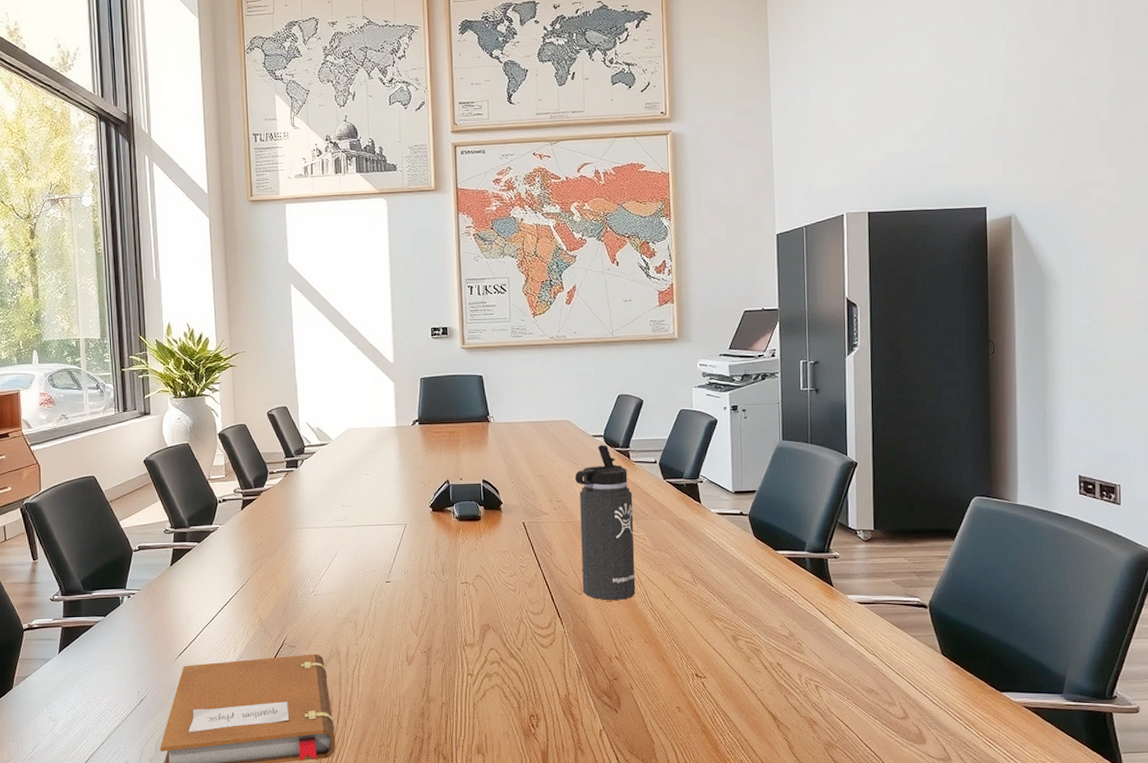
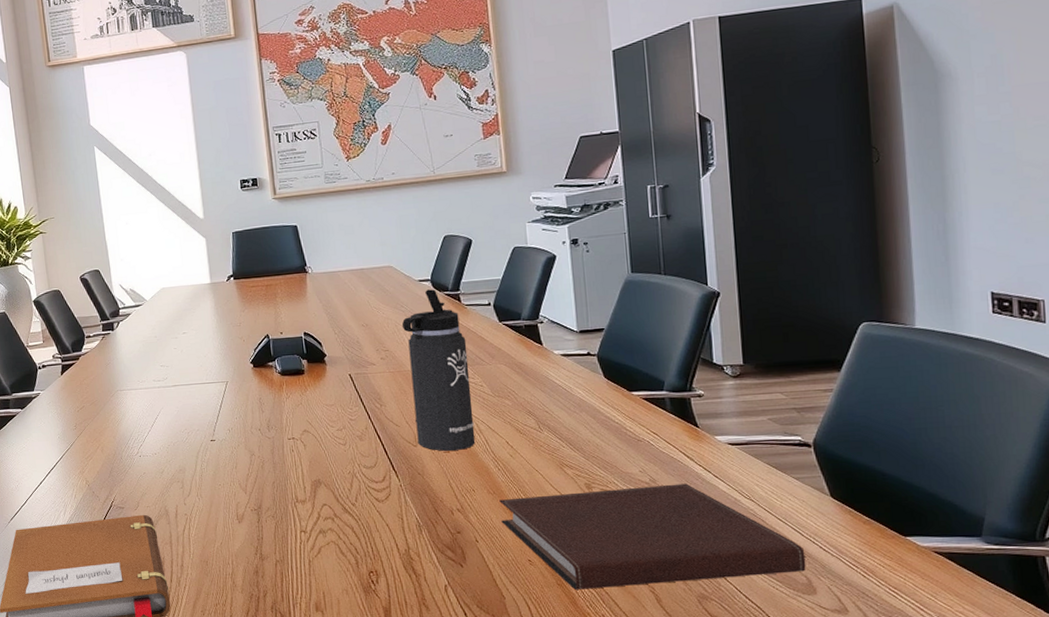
notebook: none [654,638,918,736] -> present [499,483,806,590]

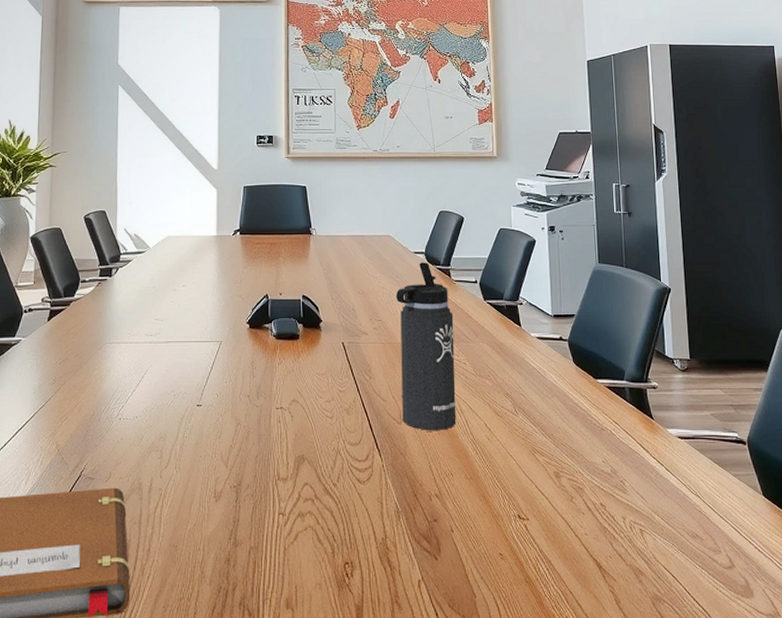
notebook: present [499,483,806,590] -> none [475,476,744,588]

